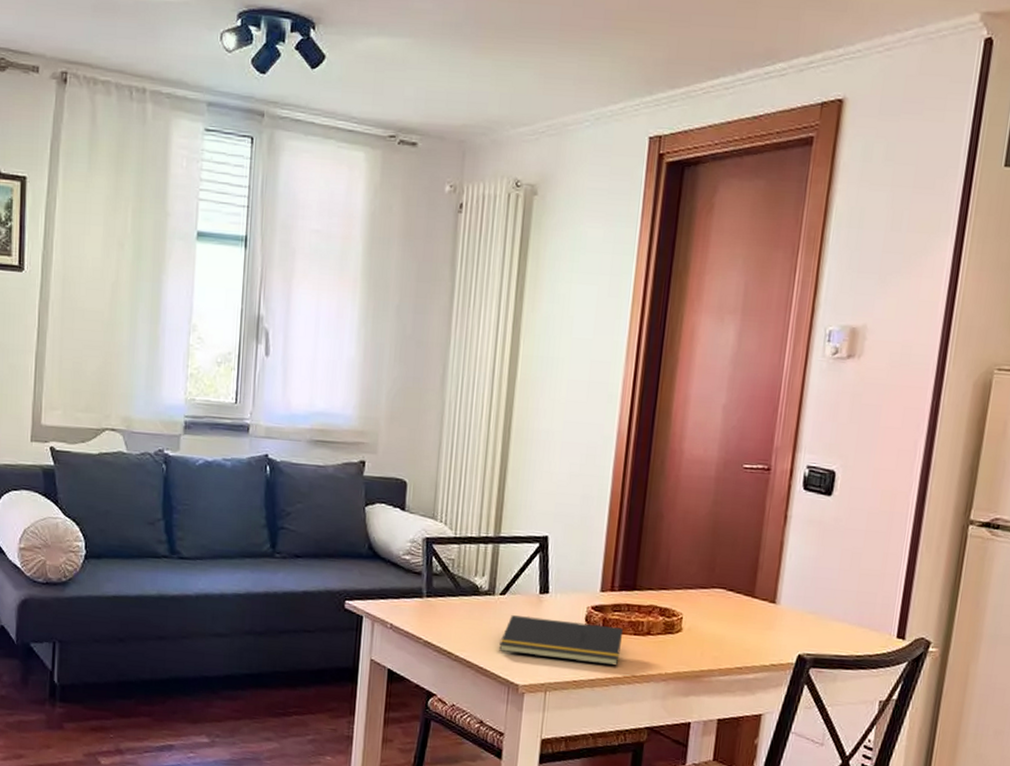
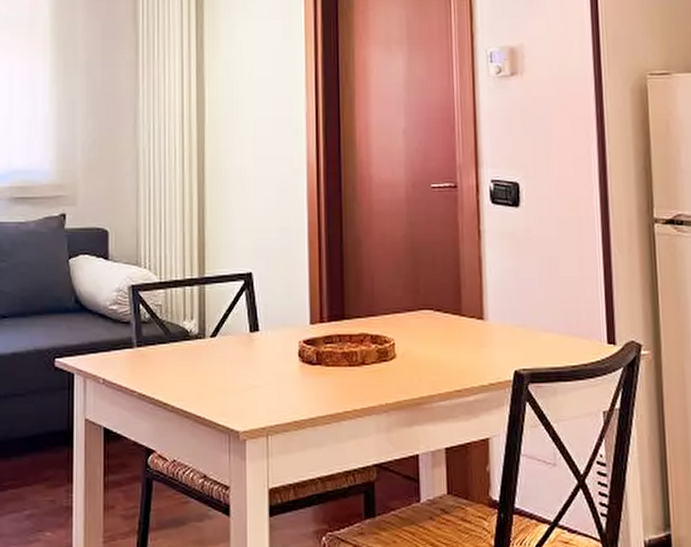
notepad: present [499,615,624,666] -> none [215,358,338,401]

